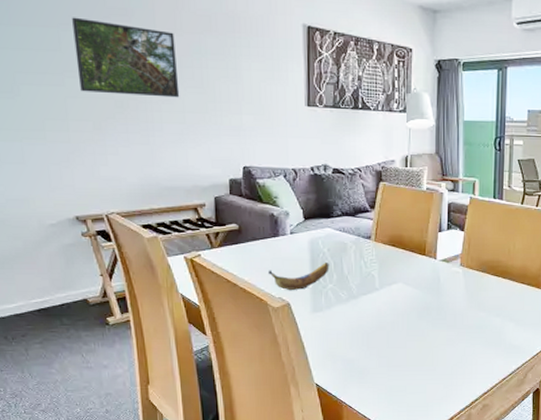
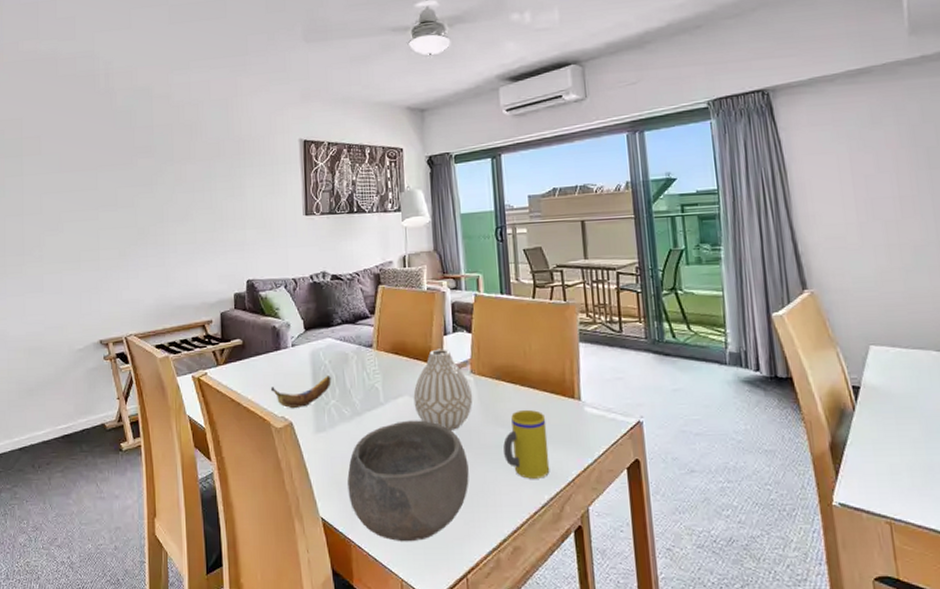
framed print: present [72,17,180,98] -> none [108,159,192,223]
bowl: none [342,304,451,403] -> present [347,420,469,542]
vase: none [407,243,460,313] -> present [413,348,473,430]
mug: none [483,298,521,353] -> present [503,409,550,479]

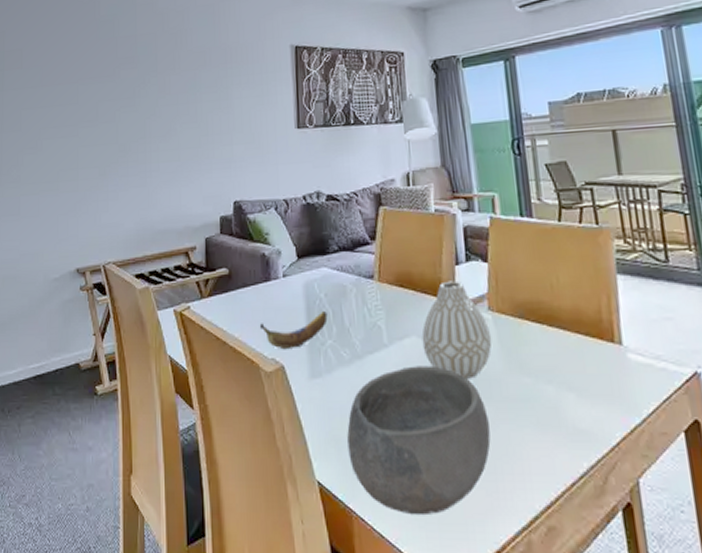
mug: present [503,409,550,479] -> none [530,355,589,441]

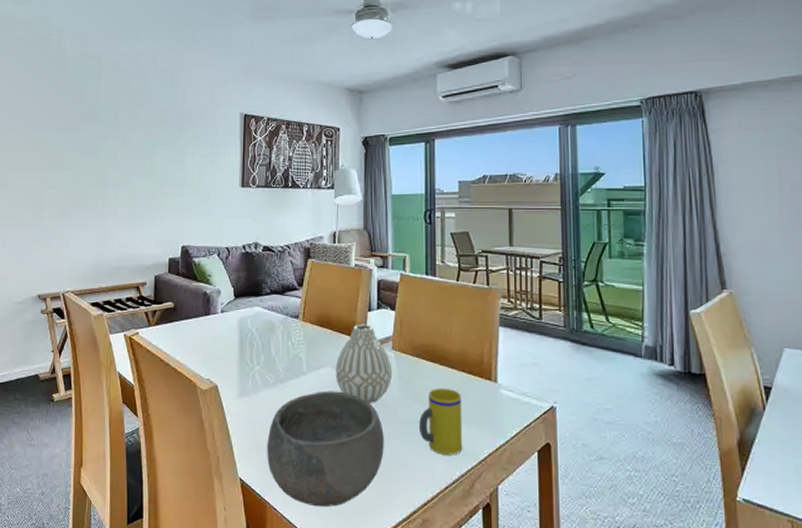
banana: present [259,310,328,348] -> none [198,342,257,371]
mug: none [530,355,589,441] -> present [419,387,463,455]

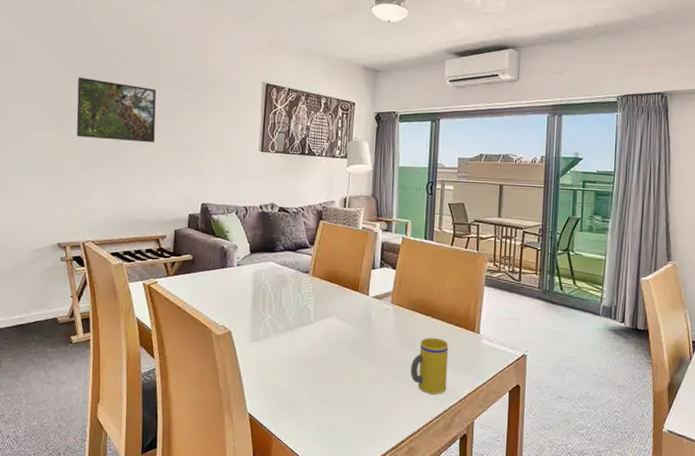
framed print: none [54,121,133,185] -> present [76,77,157,143]
bowl: present [267,391,384,508] -> none [274,338,380,438]
vase: present [335,324,393,403] -> none [339,280,391,349]

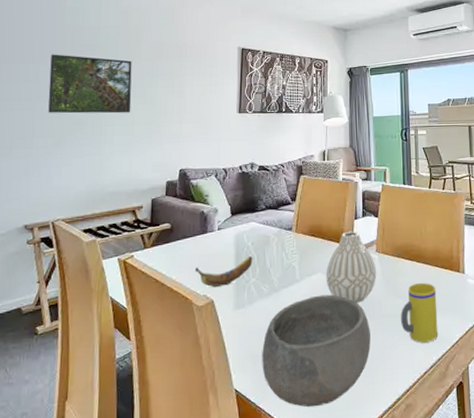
banana: none [214,293,270,319] -> present [194,255,253,287]
bowl: none [274,338,380,438] -> present [262,294,371,408]
vase: none [339,280,391,349] -> present [326,231,377,303]

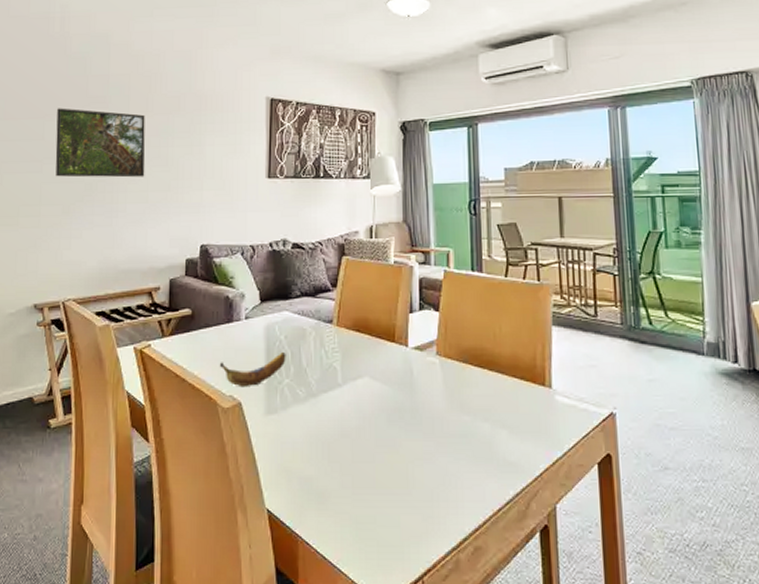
bowl: present [262,294,371,408] -> none [298,404,430,539]
vase: present [326,231,377,303] -> none [374,327,438,416]
mug: present [401,282,438,343] -> none [468,396,517,472]

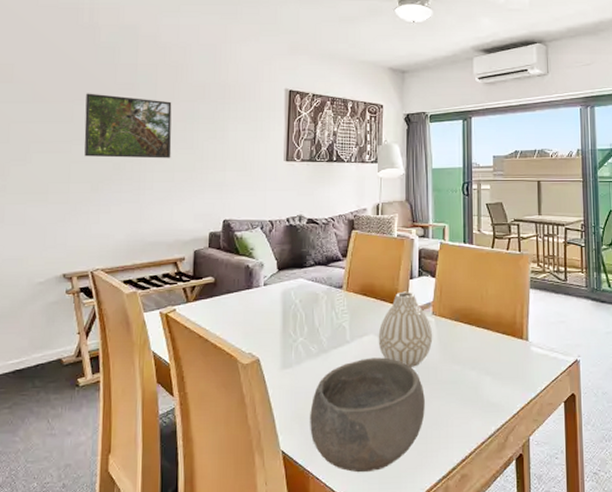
banana: present [219,351,286,386] -> none [239,313,301,345]
bowl: none [298,404,430,539] -> present [310,357,425,473]
vase: none [374,327,438,416] -> present [378,291,433,367]

